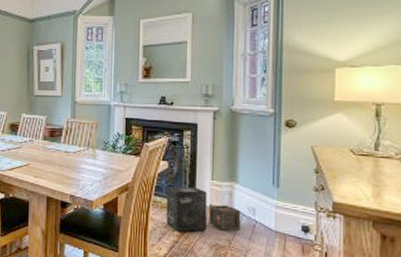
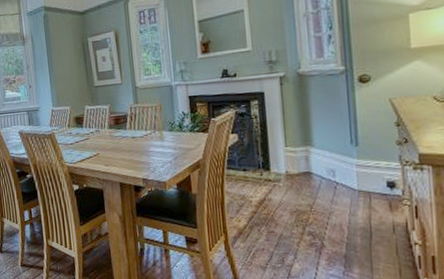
speaker: present [166,186,241,232] -> none [239,156,321,202]

